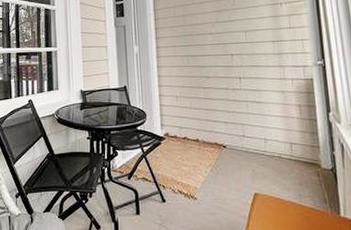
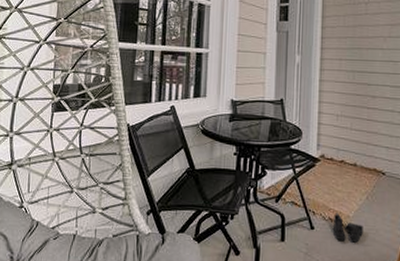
boots: none [182,184,211,212] -> present [332,212,363,243]

